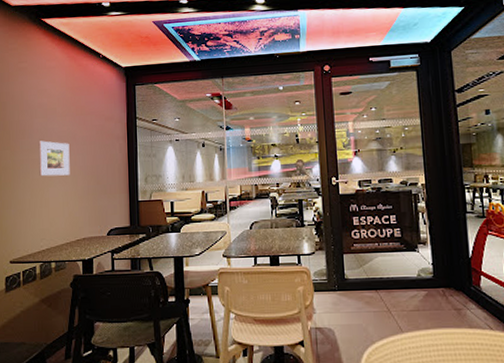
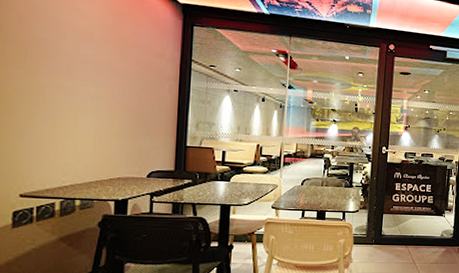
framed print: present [38,140,70,176] -> none [65,66,107,109]

